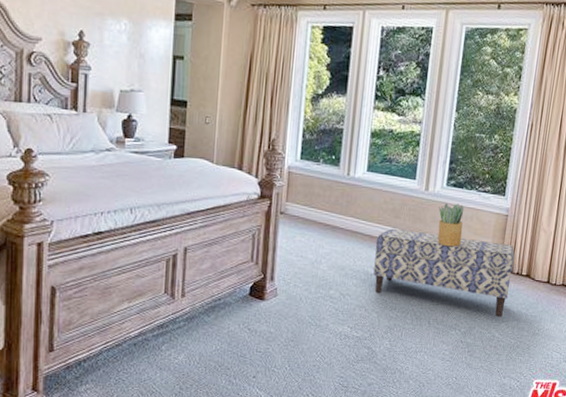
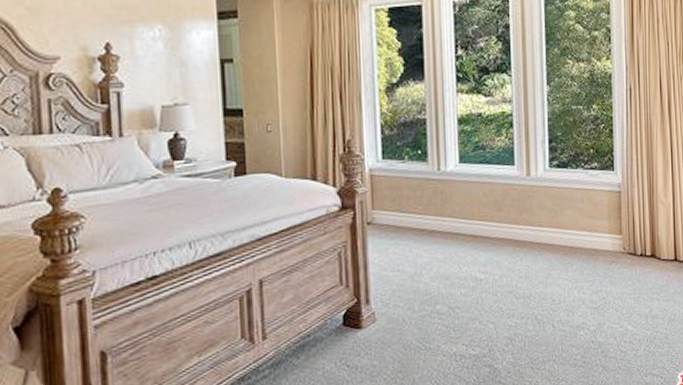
bench: present [373,228,515,317] -> none [480,223,636,308]
potted plant: present [437,203,465,247] -> none [544,186,575,236]

